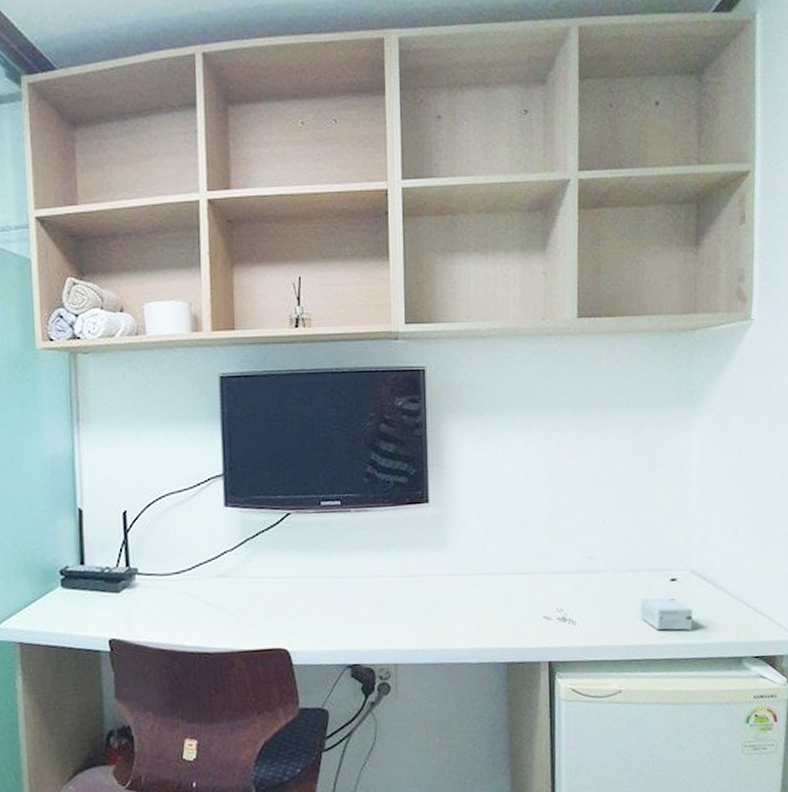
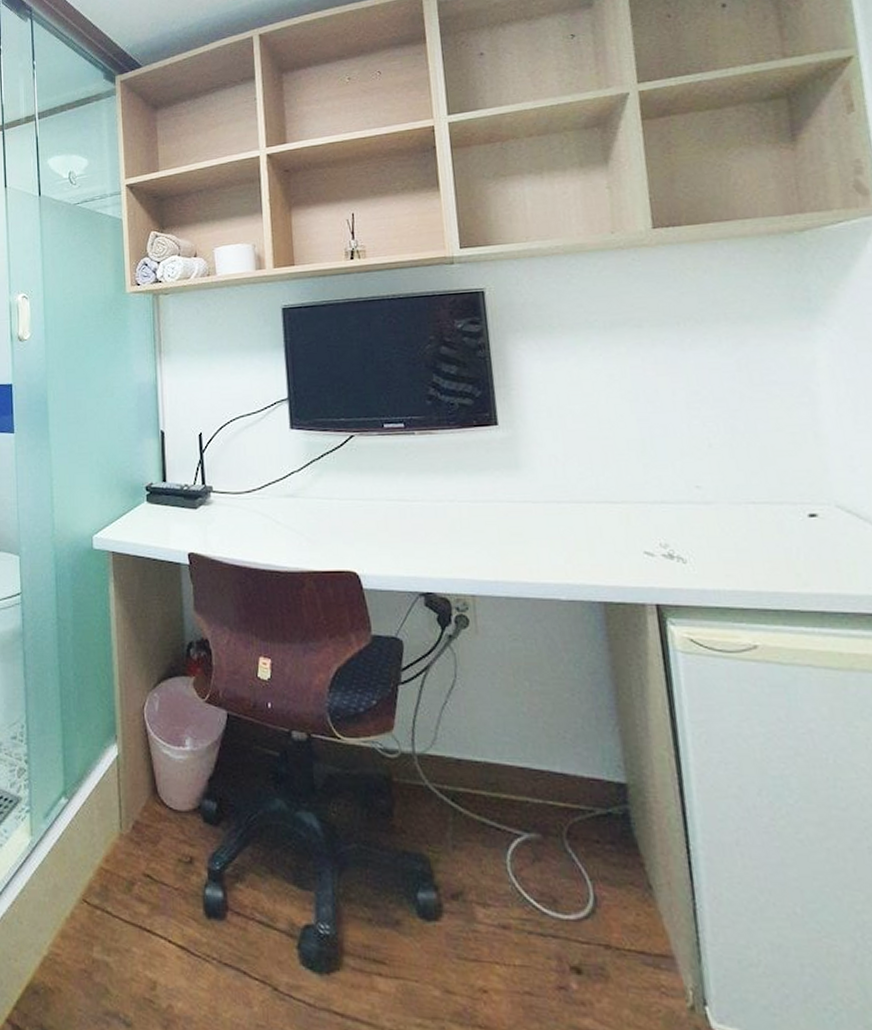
small box: present [640,598,693,631] -> none [769,536,848,578]

